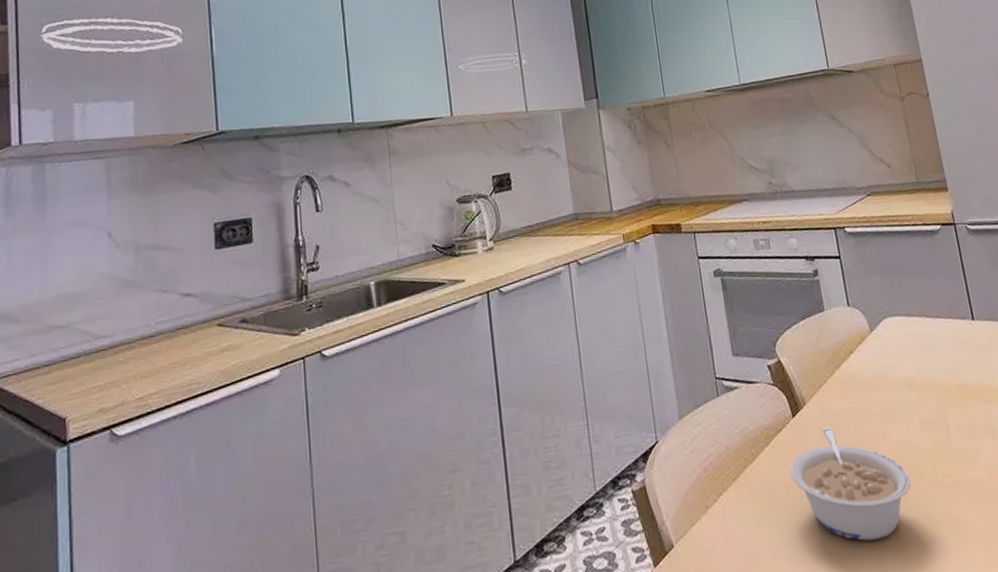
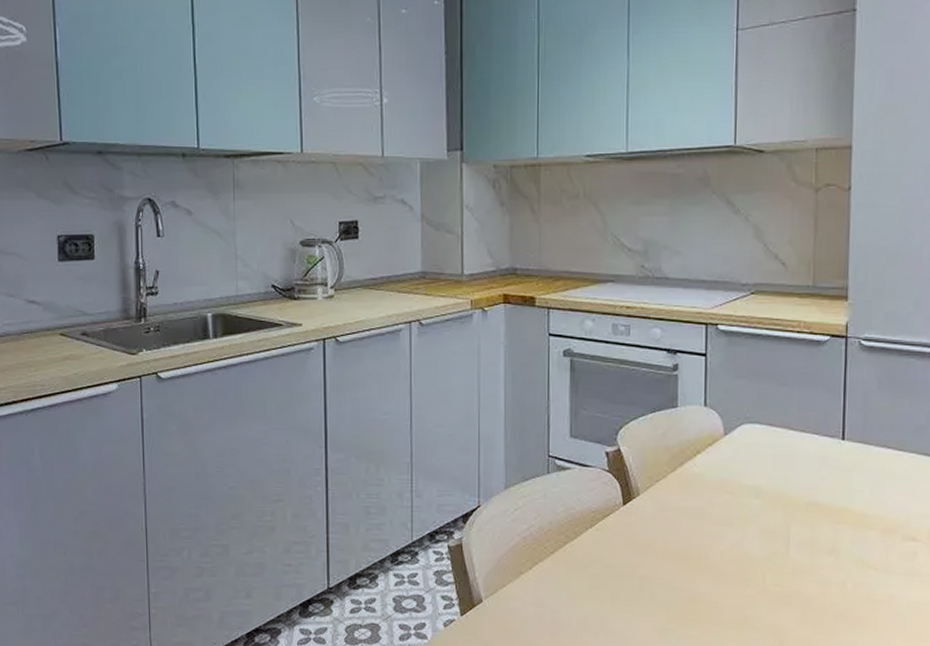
legume: present [790,426,911,541] -> none [611,519,736,630]

